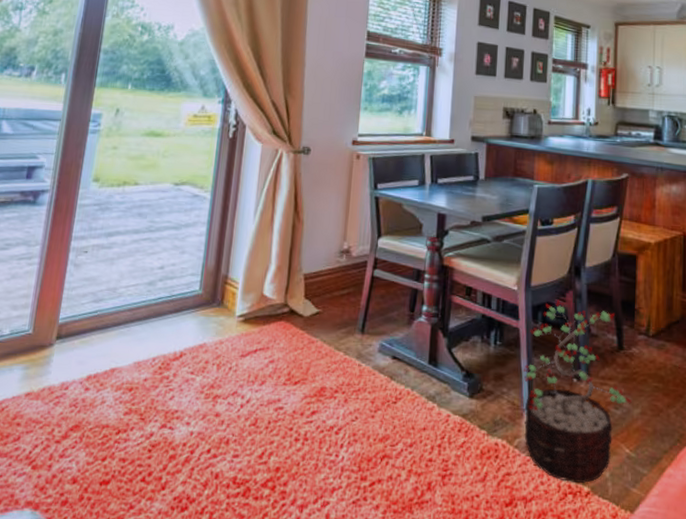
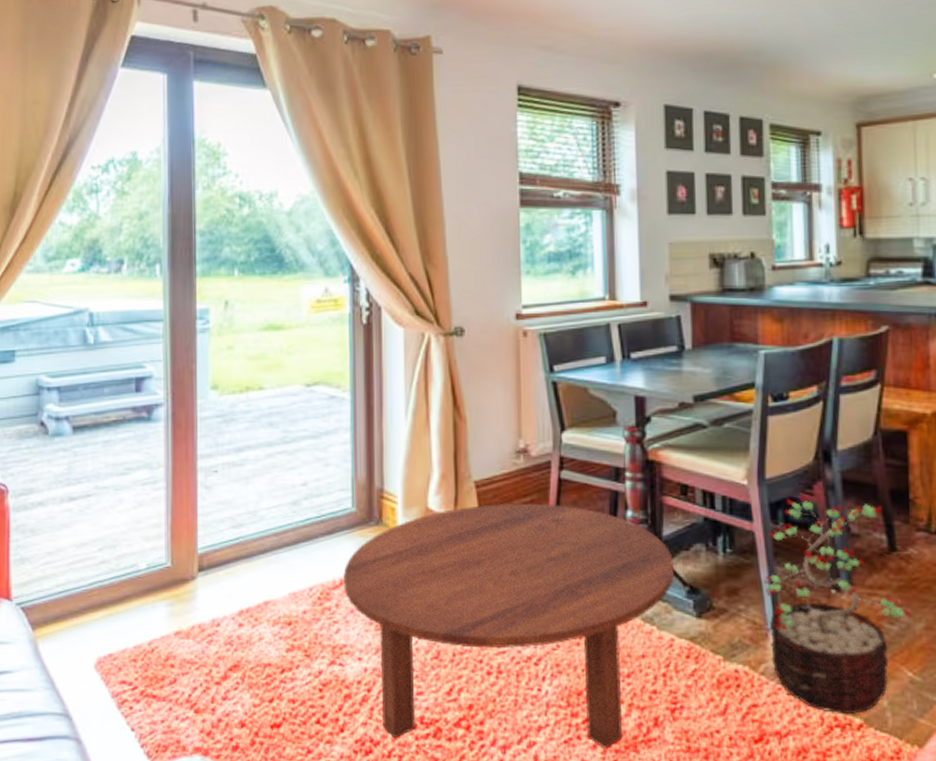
coffee table: none [182,294,456,509] -> present [342,503,674,749]

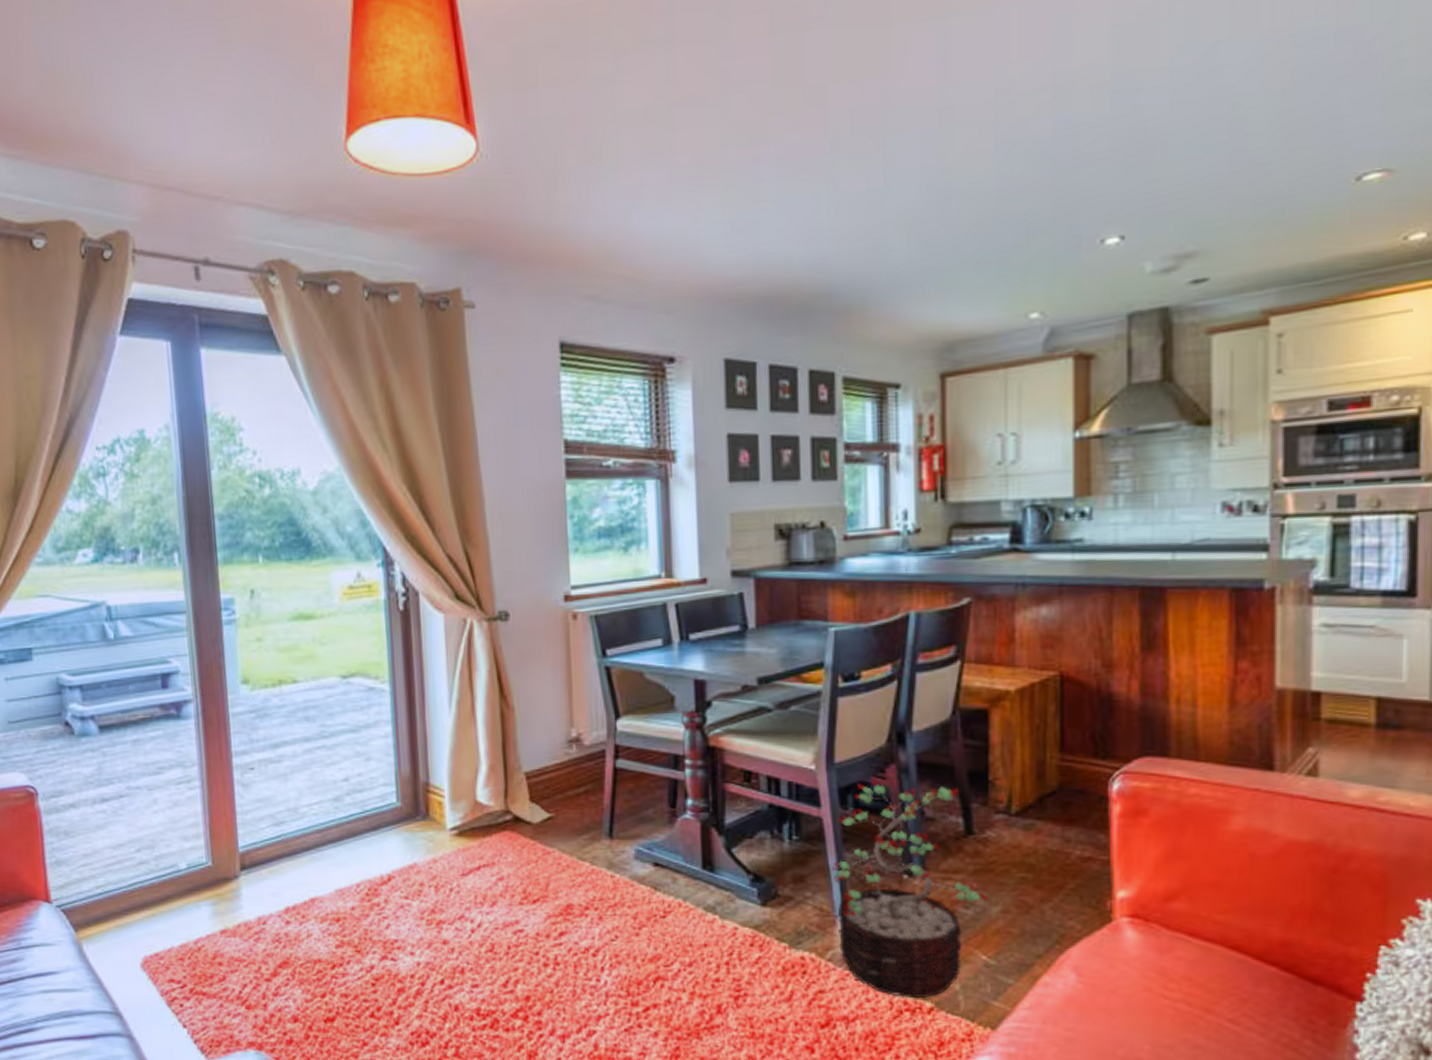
coffee table: present [342,503,674,749] -> none [390,793,737,1036]

